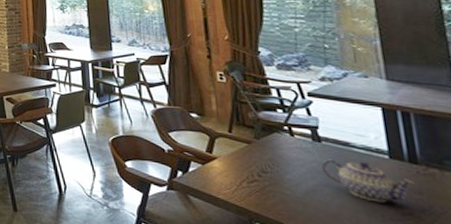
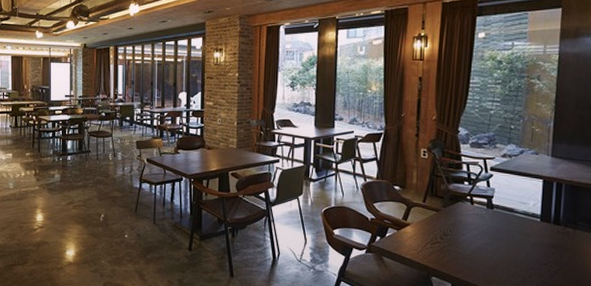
teapot: present [322,159,416,203] -> none [490,223,555,256]

